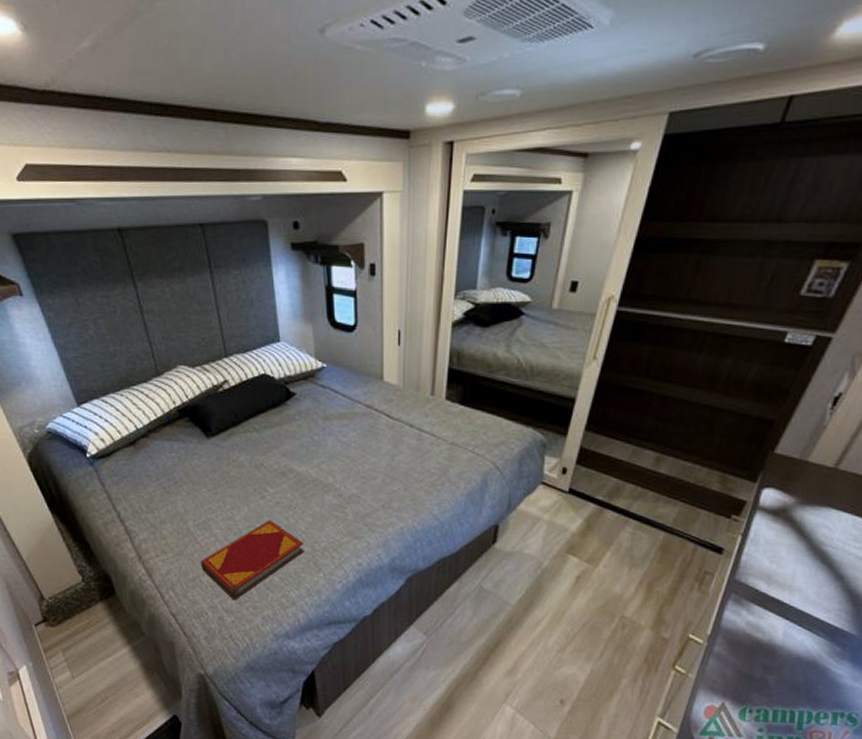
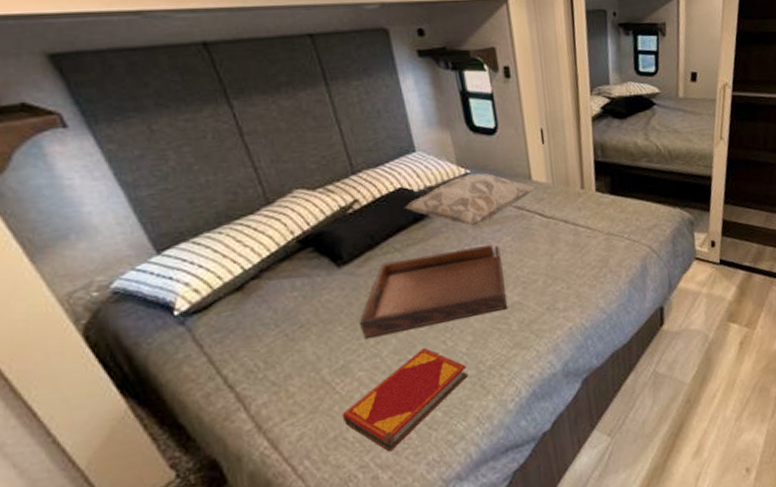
serving tray: none [220,437,347,503] -> present [360,244,508,339]
decorative pillow: none [266,368,387,418] -> present [405,173,537,227]

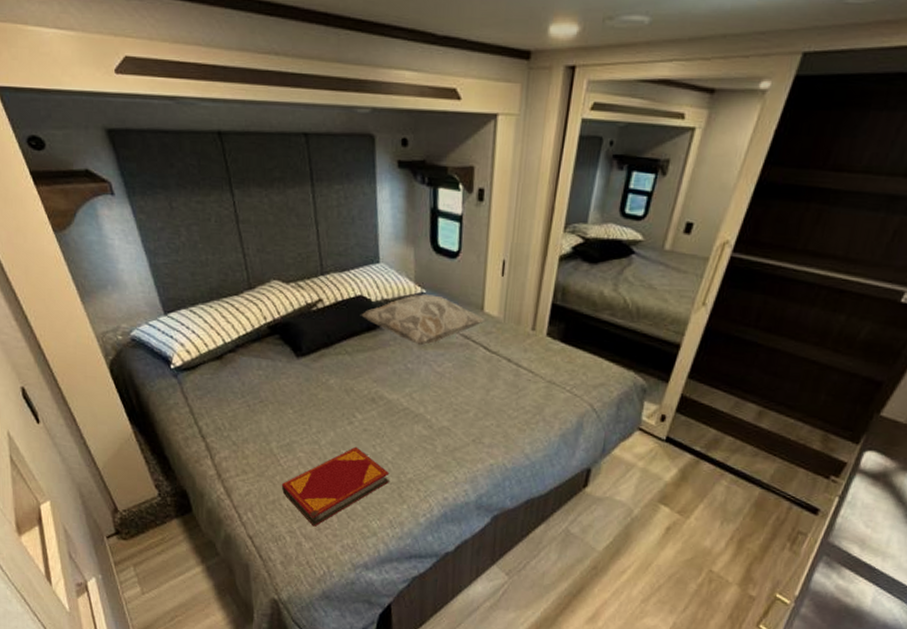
serving tray: present [360,244,508,339] -> none [307,362,440,431]

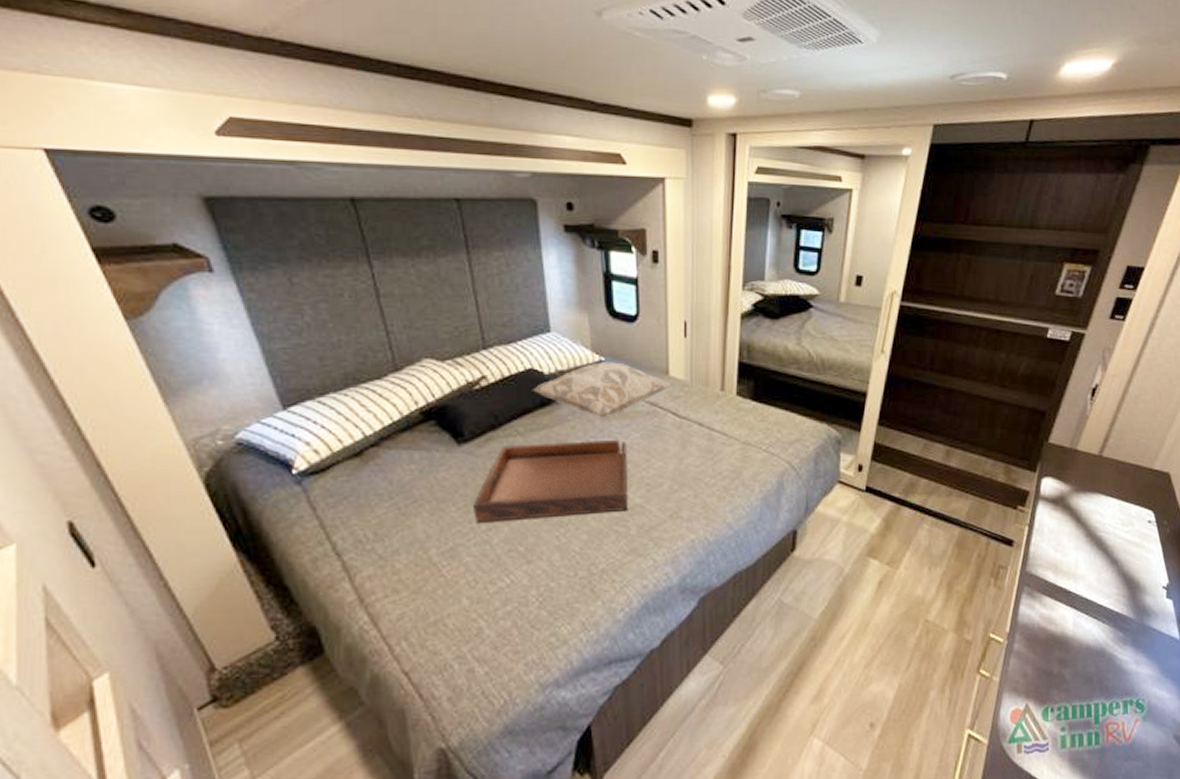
hardback book: present [281,446,390,527] -> none [444,540,578,646]
serving tray: none [307,362,440,431] -> present [474,439,629,523]

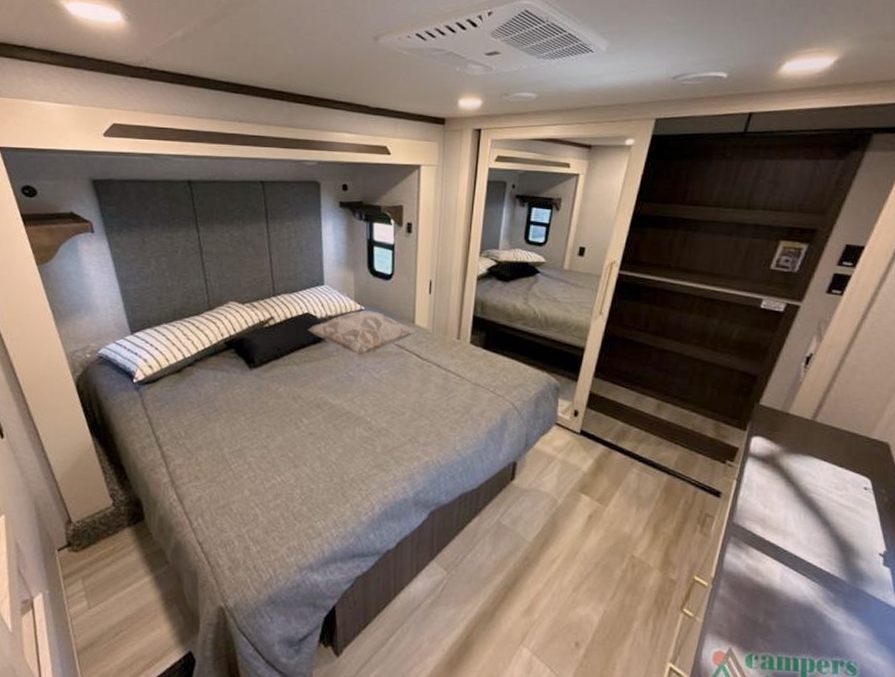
serving tray: present [474,439,629,523] -> none [257,372,378,433]

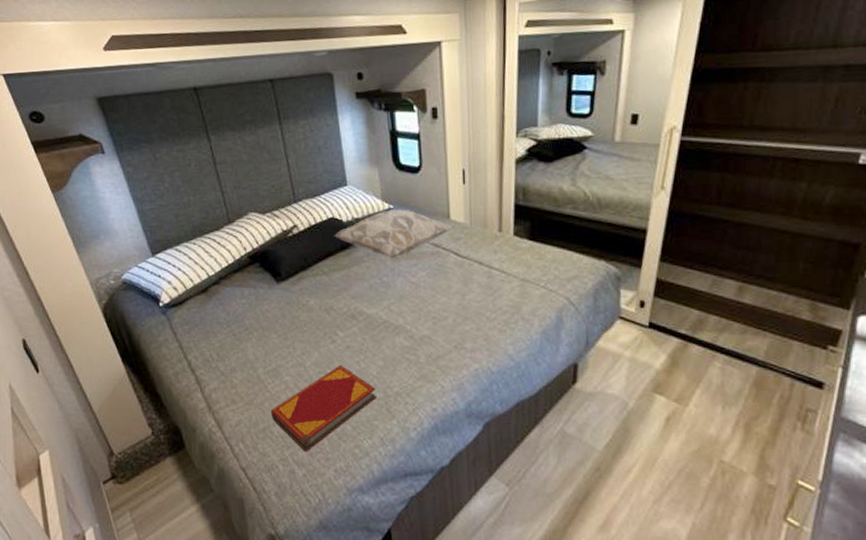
hardback book: none [231,449,334,530] -> present [270,365,376,452]

